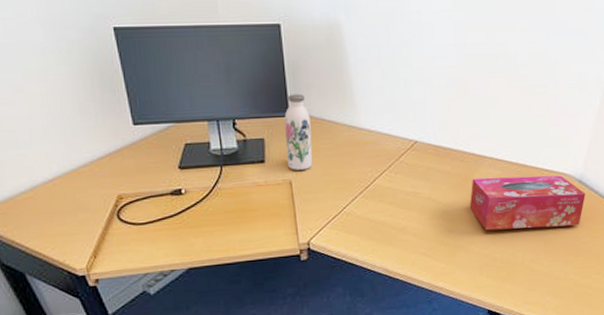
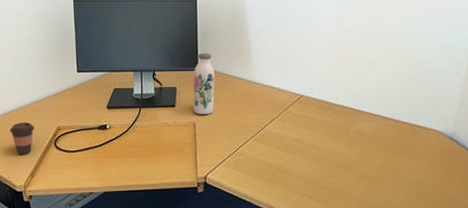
coffee cup: none [54,192,89,232] -> present [9,122,34,154]
tissue box: present [469,175,585,230] -> none [348,130,457,179]

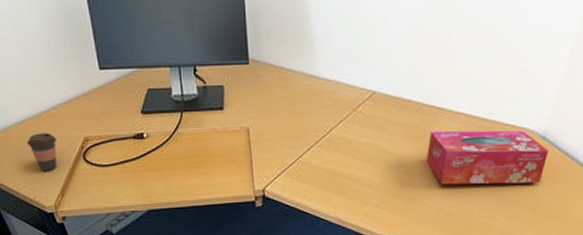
water bottle: present [194,53,214,114] -> none [244,41,271,118]
tissue box: none [348,130,457,179] -> present [426,130,548,185]

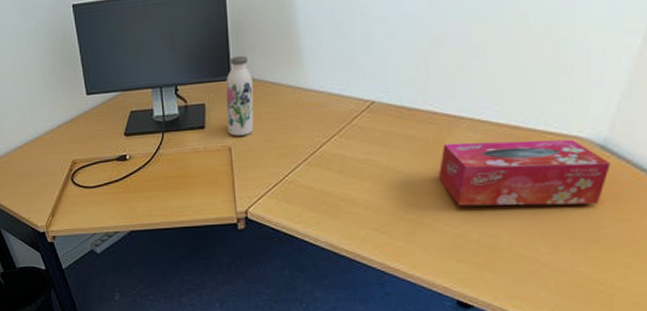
coffee cup: present [26,133,57,171] -> none [23,157,49,193]
water bottle: none [244,41,271,118] -> present [226,55,254,136]

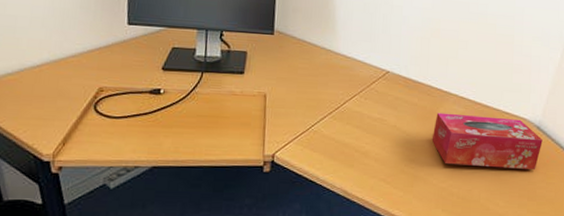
water bottle: present [226,55,254,136] -> none [265,15,293,85]

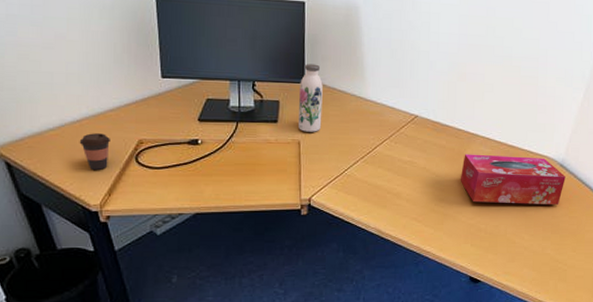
coffee cup: none [37,79,70,118] -> present [79,133,110,170]
water bottle: none [265,15,293,85] -> present [299,64,323,132]

